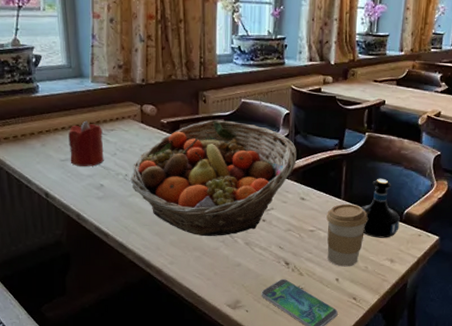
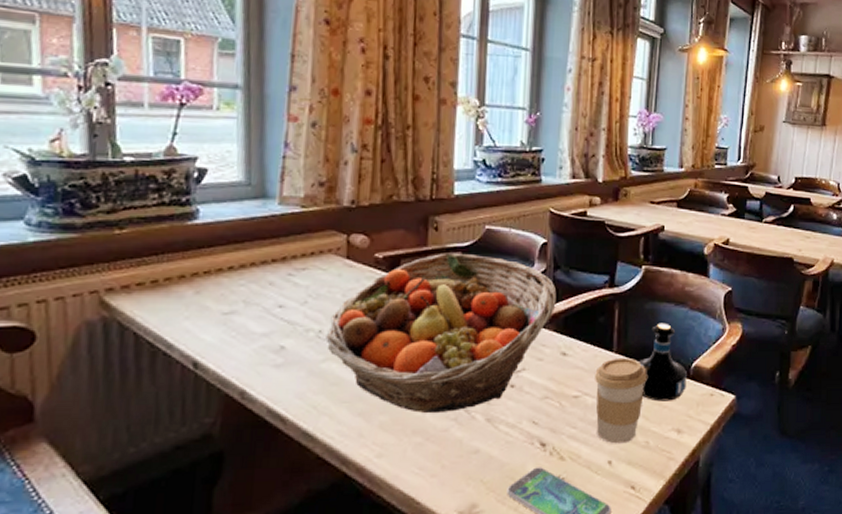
candle: present [69,120,104,166] -> none [237,256,290,321]

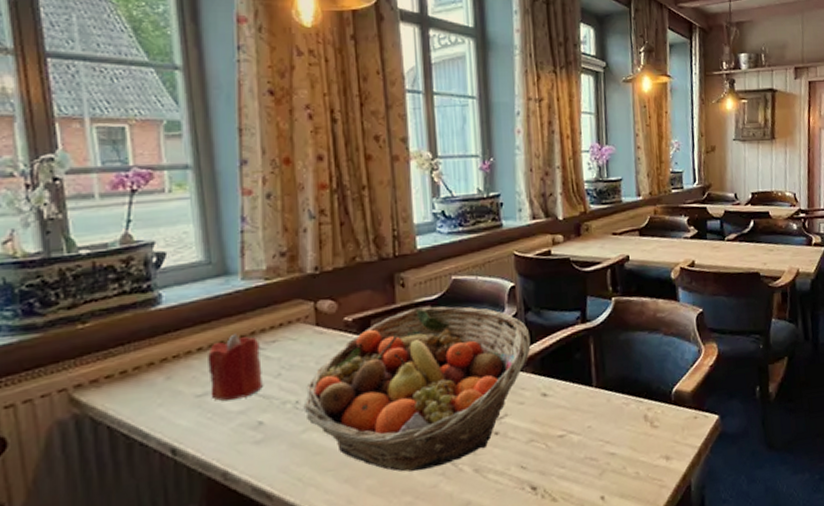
candle: none [237,256,290,321] -> present [208,333,263,401]
coffee cup: present [595,357,647,444] -> none [577,390,630,479]
tequila bottle: present [638,323,687,402] -> none [619,351,670,431]

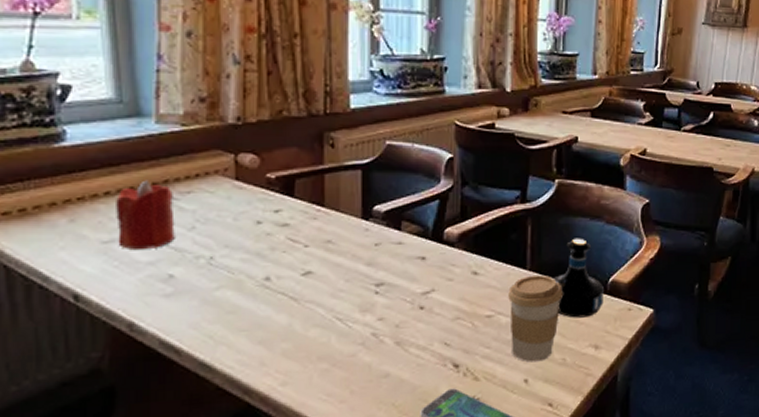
fruit basket: present [303,306,531,472] -> none [218,171,465,339]
coffee cup: none [577,390,630,479] -> present [508,274,563,362]
tequila bottle: none [619,351,670,431] -> present [553,238,604,318]

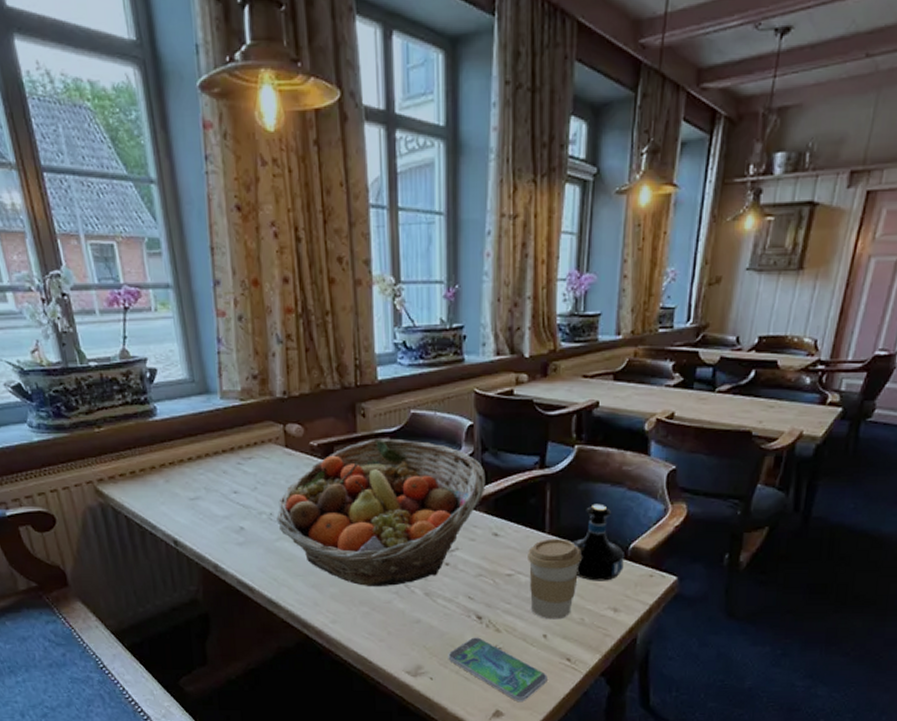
candle: present [116,180,175,249] -> none [197,448,242,505]
fruit basket: none [218,171,465,339] -> present [276,438,486,587]

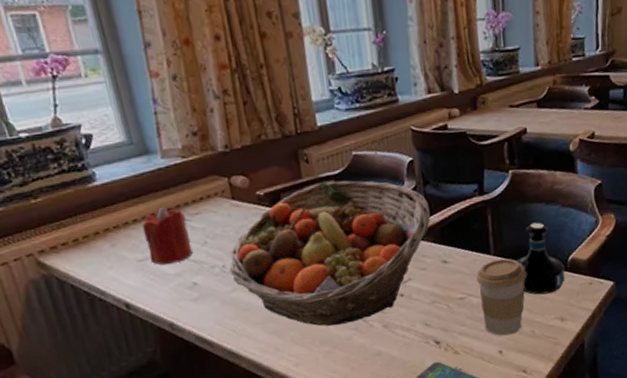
candle: none [197,448,242,505] -> present [142,206,193,265]

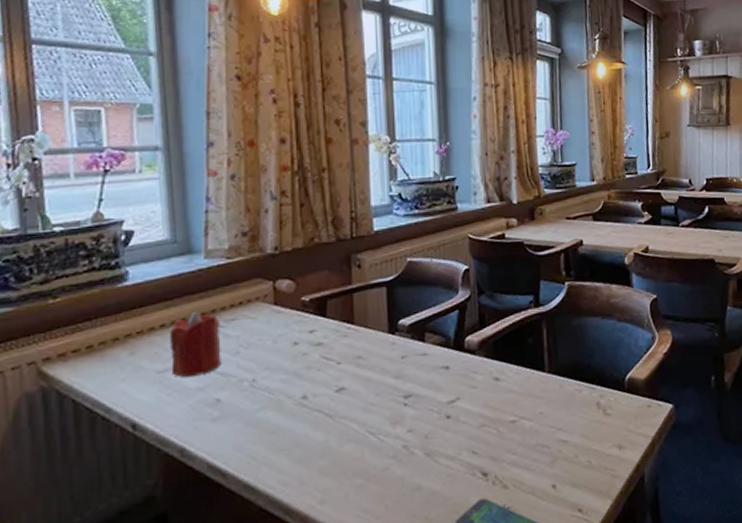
fruit basket: present [229,181,431,326] -> none [260,288,484,454]
coffee cup: present [476,258,526,336] -> none [529,376,582,467]
tequila bottle: present [516,222,565,295] -> none [571,337,623,419]

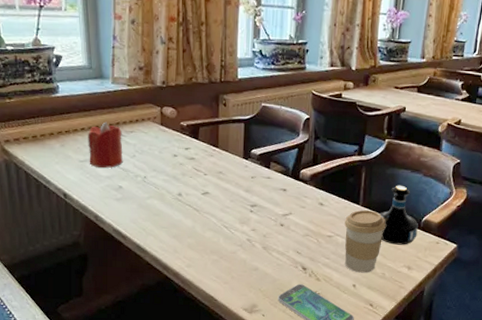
coffee cup: none [529,376,582,467] -> present [345,209,386,273]
tequila bottle: none [571,337,623,419] -> present [379,185,418,245]

